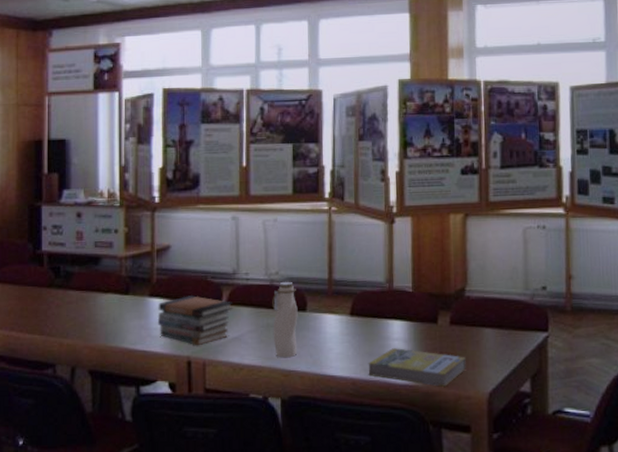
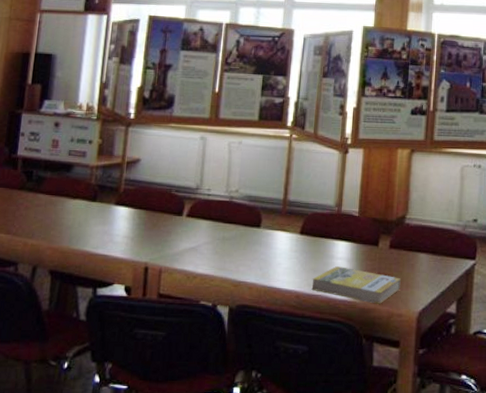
book stack: present [157,295,233,345] -> none [120,206,194,253]
water bottle: present [272,281,298,358] -> none [227,199,253,270]

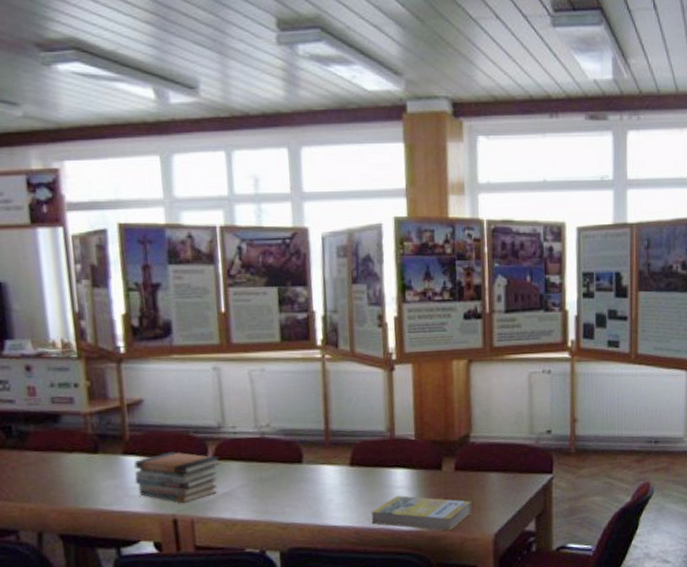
book stack: none [120,206,194,253] -> present [134,452,221,503]

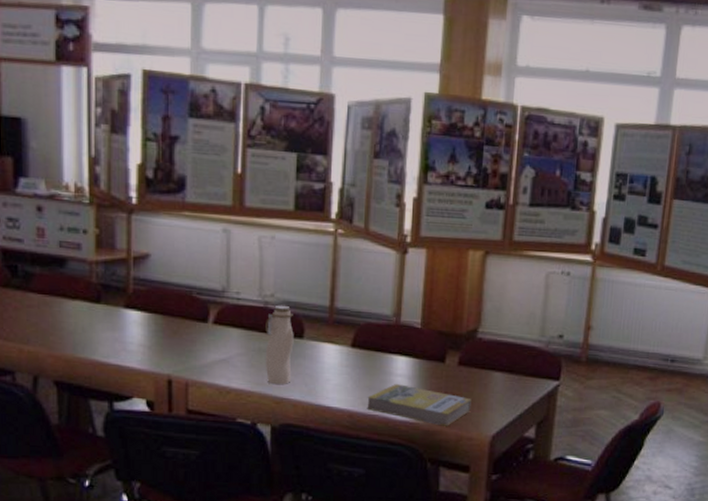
book stack: present [134,452,221,503] -> none [134,310,221,364]
water bottle: none [264,433,295,512] -> present [265,305,294,385]

